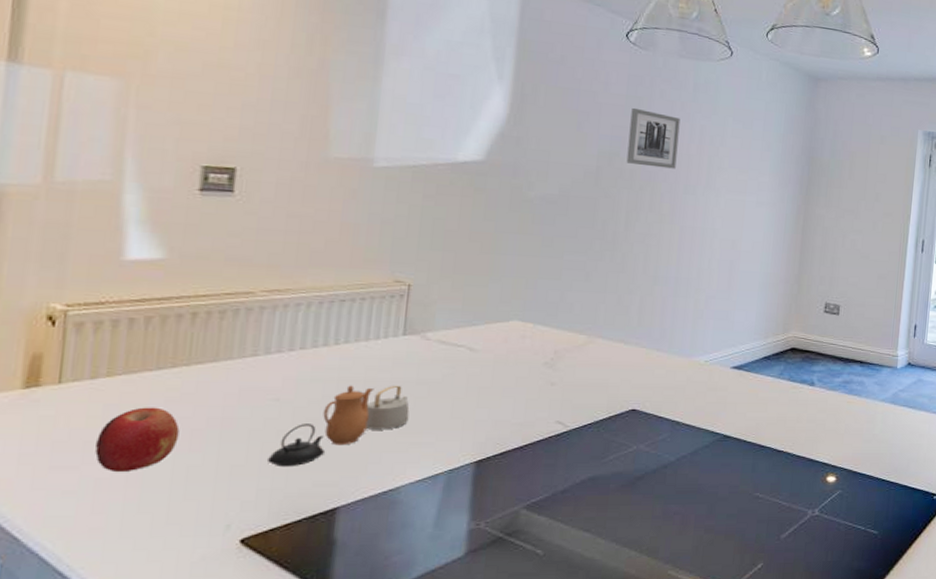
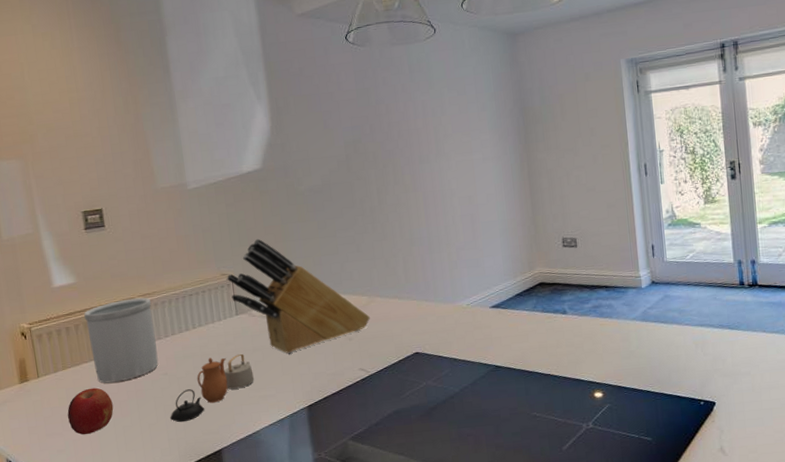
utensil holder: none [162,292,280,403] -> present [84,297,159,383]
knife block: none [401,244,584,392] -> present [227,238,370,353]
wall art: present [626,107,681,169] -> none [363,98,409,147]

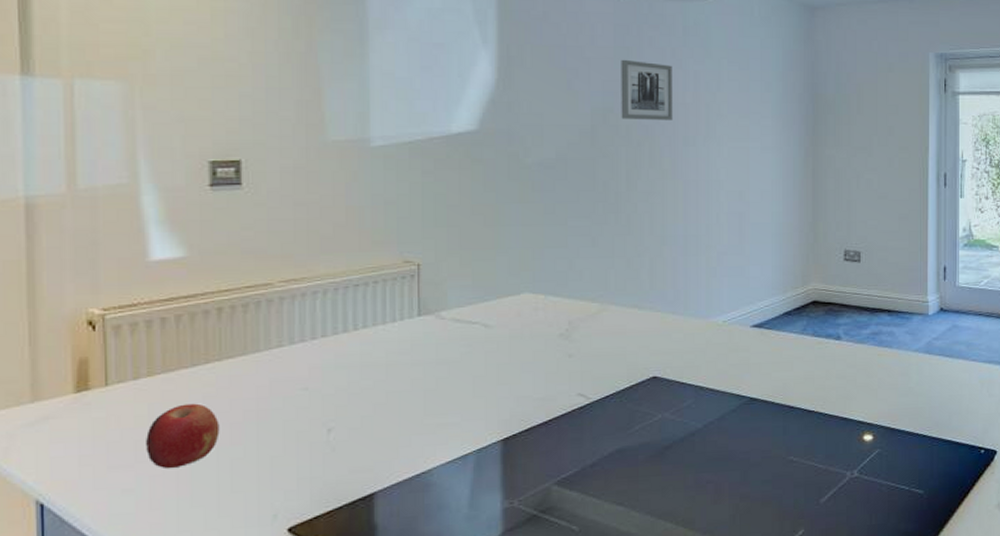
utensil holder: present [84,297,159,383] -> none [192,284,298,398]
teapot: present [169,353,254,423] -> none [303,367,433,456]
knife block: present [227,238,370,353] -> none [411,219,599,370]
wall art: none [363,98,409,147] -> present [621,59,673,121]

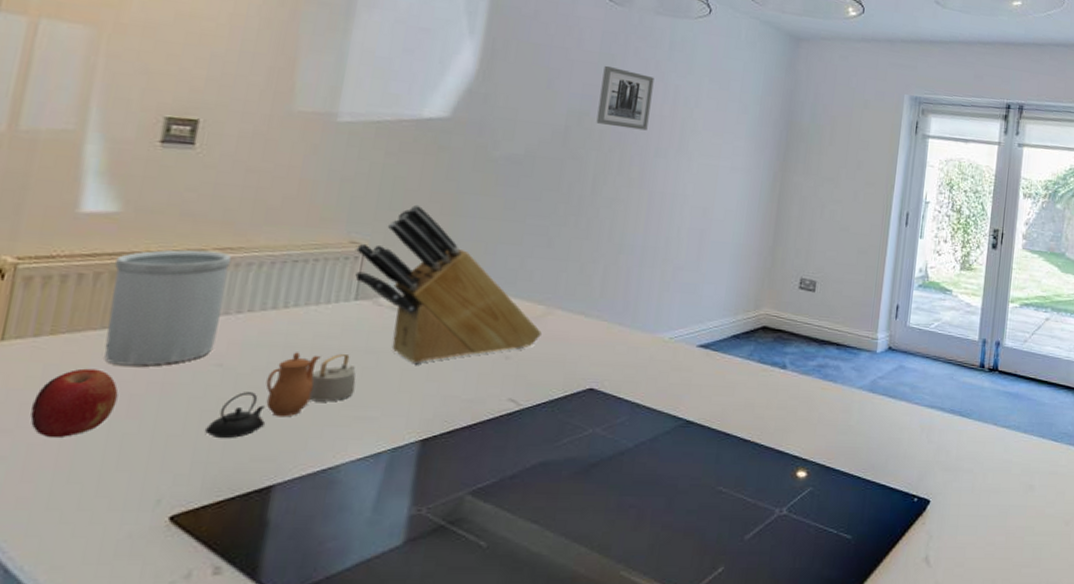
utensil holder: none [192,284,298,398] -> present [104,249,232,366]
teapot: none [303,367,433,456] -> present [204,352,356,439]
knife block: none [411,219,599,370] -> present [355,204,542,363]

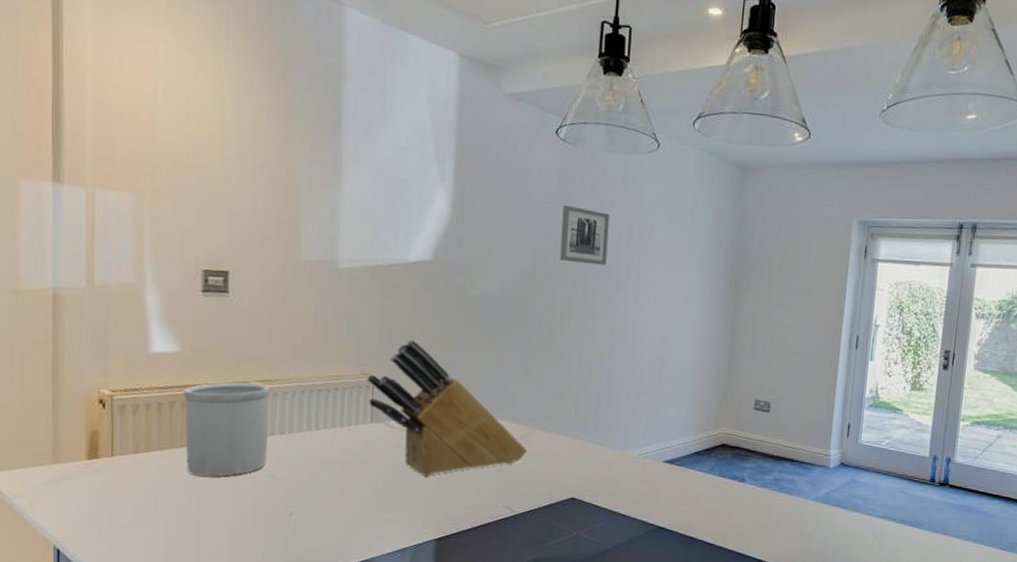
fruit: present [30,368,119,439] -> none [142,478,202,533]
teapot: present [204,352,356,439] -> none [268,466,379,536]

